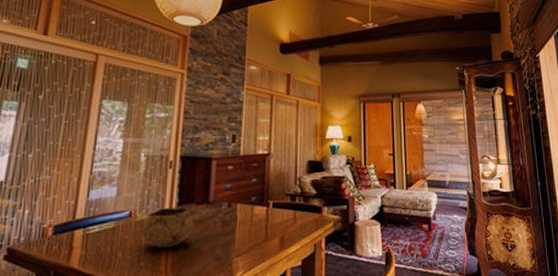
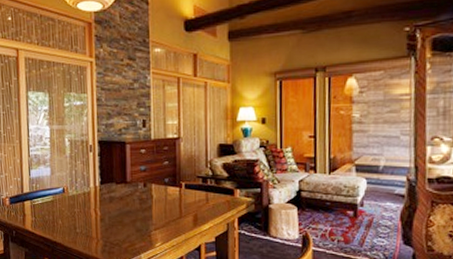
decorative bowl: present [143,207,194,248] -> none [75,186,116,219]

